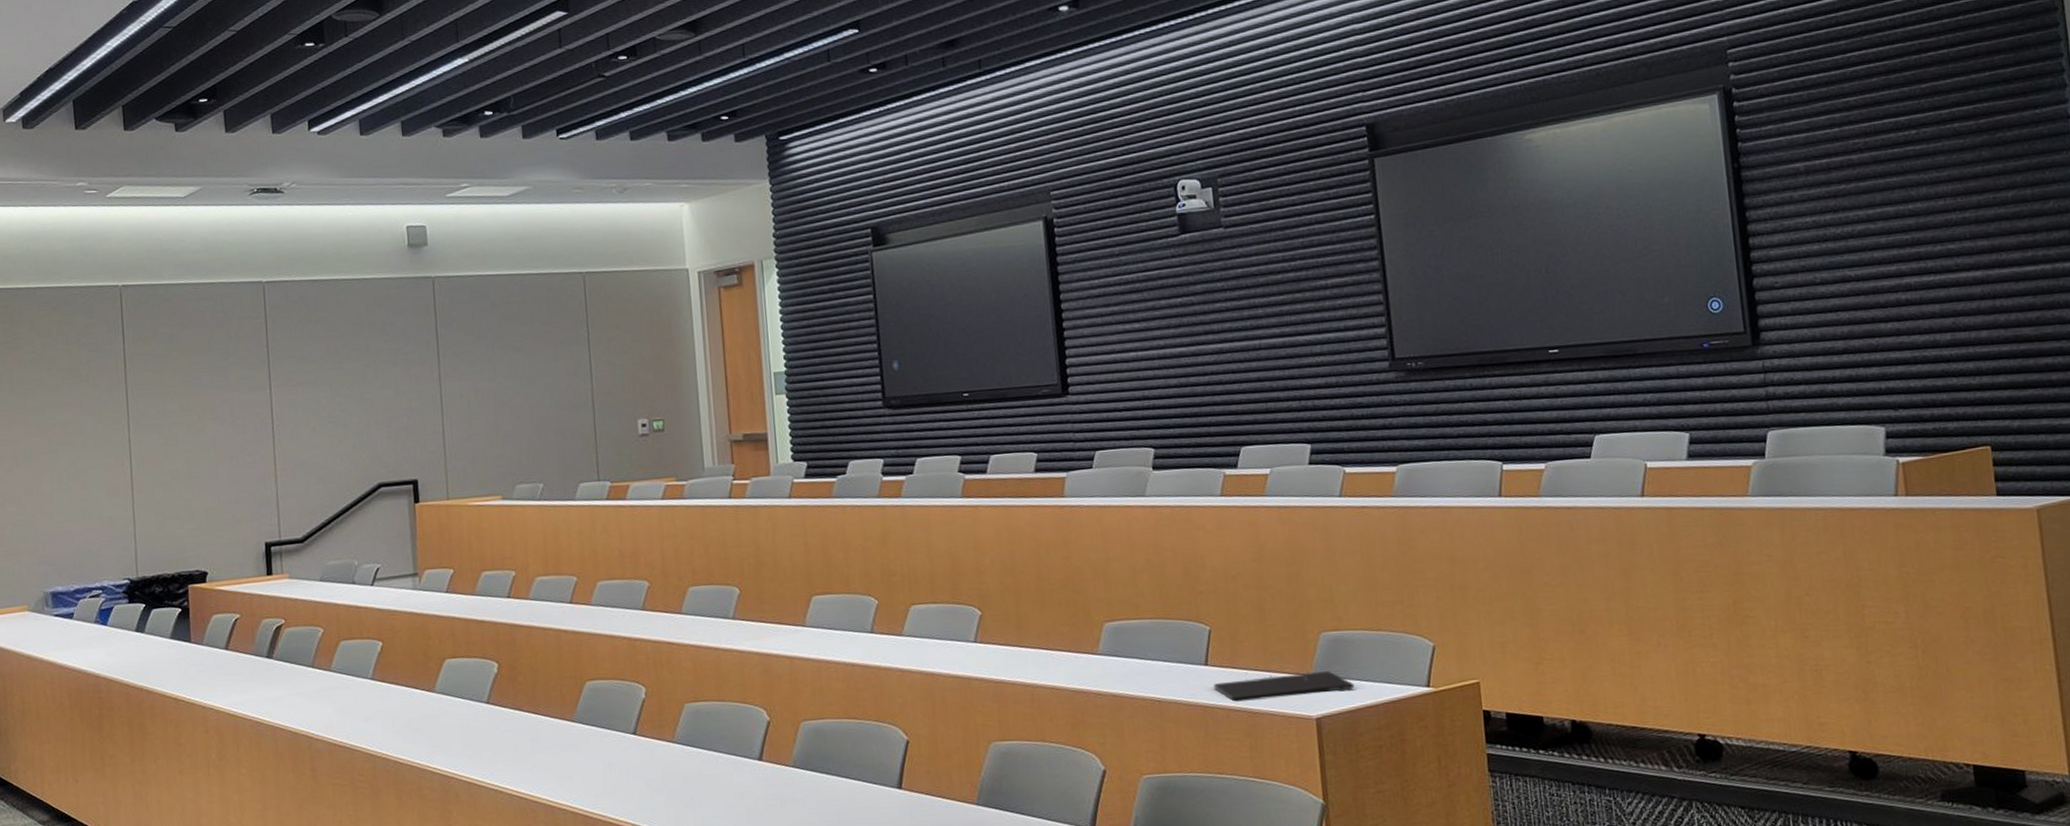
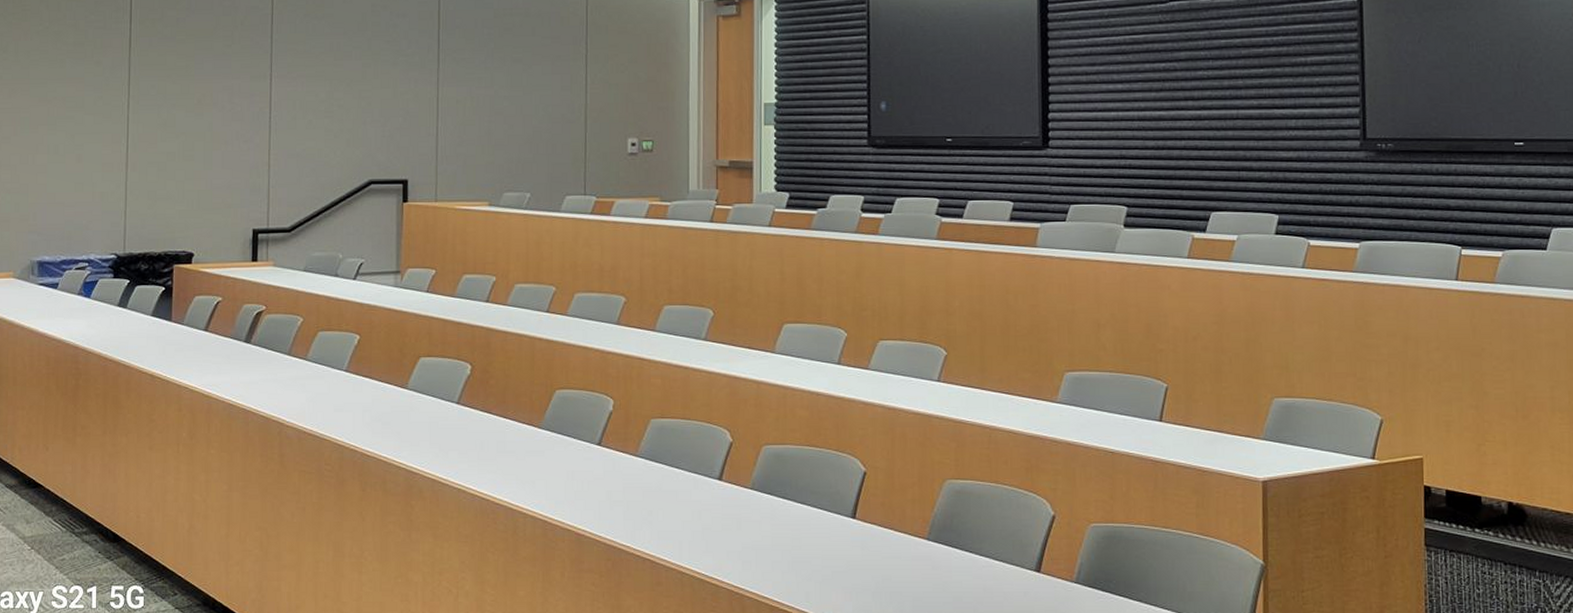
tablet: present [1214,671,1355,702] -> none [1166,435,1302,460]

